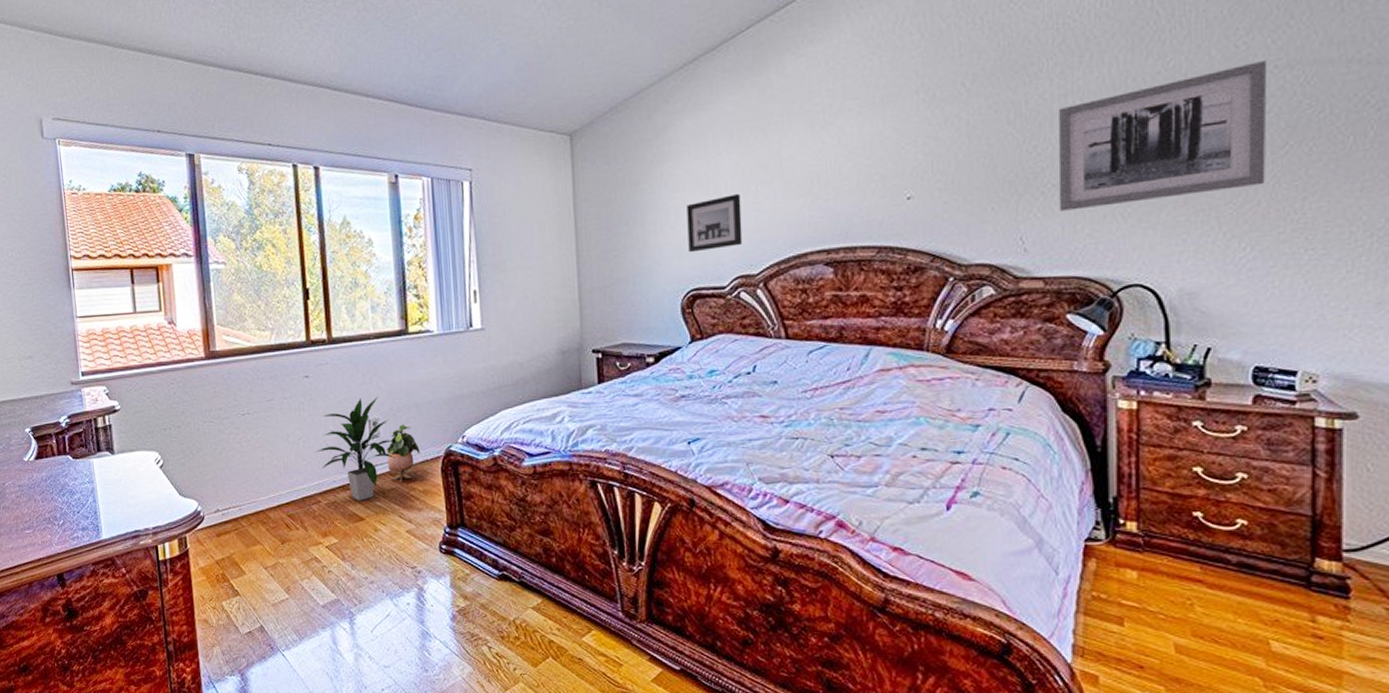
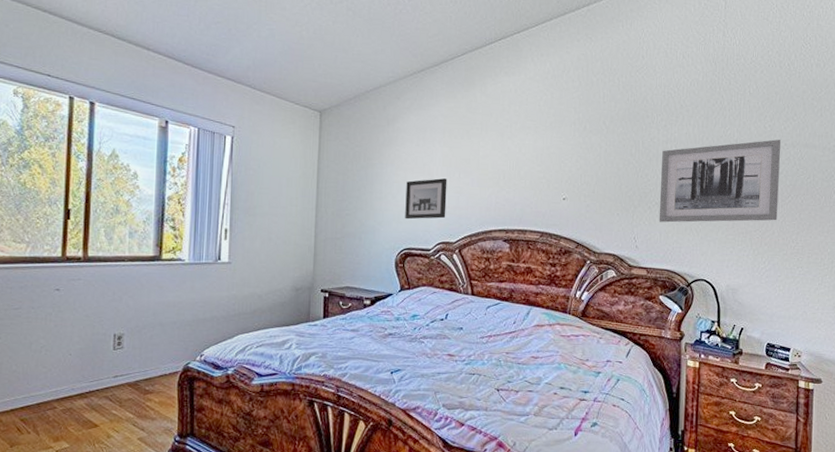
indoor plant: present [314,397,396,501] -> none [56,313,136,408]
potted plant: present [387,424,420,482] -> none [128,340,160,393]

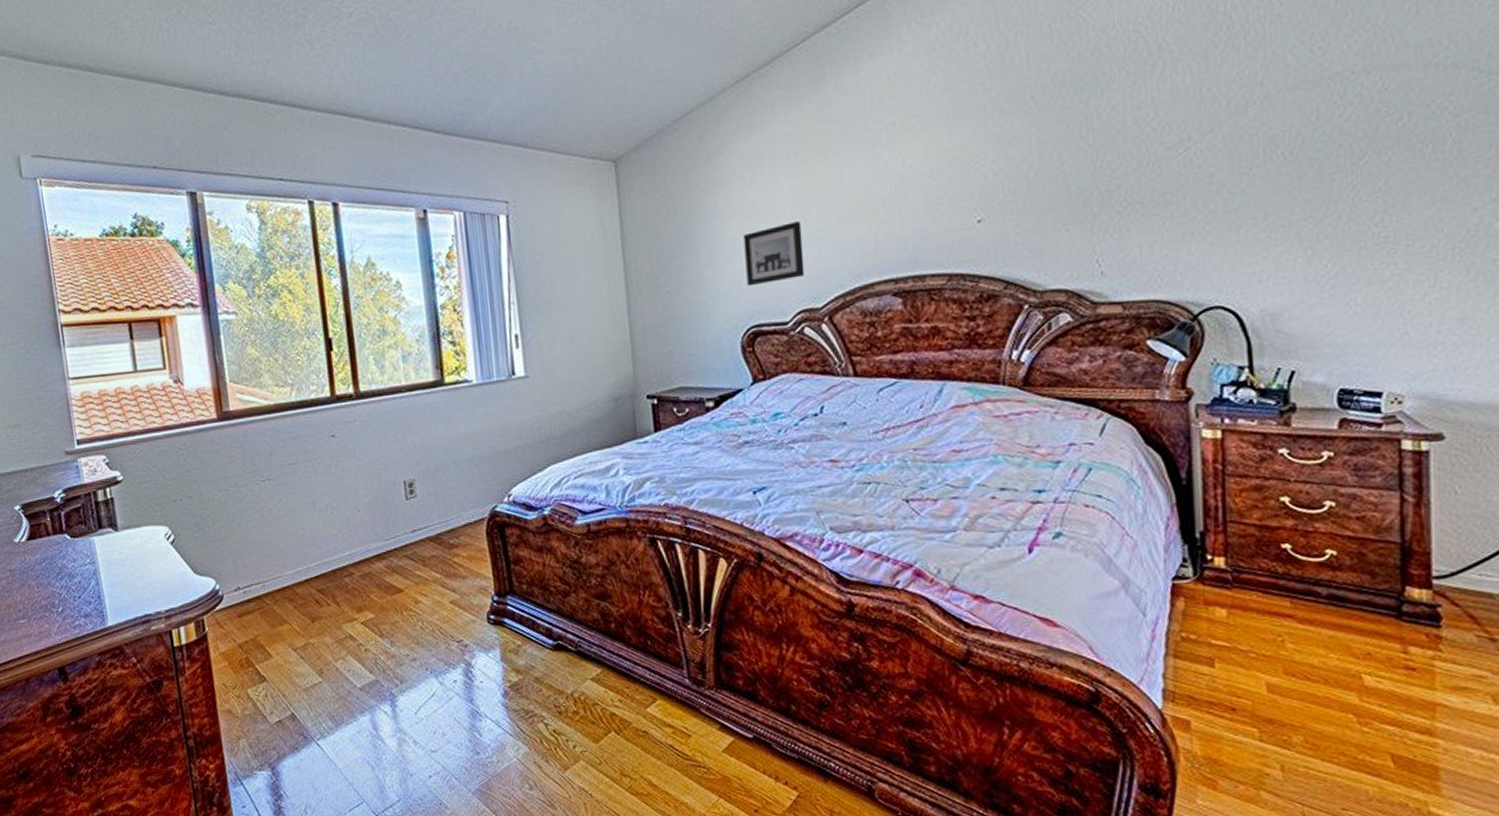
wall art: present [659,139,781,223] -> none [1133,67,1345,231]

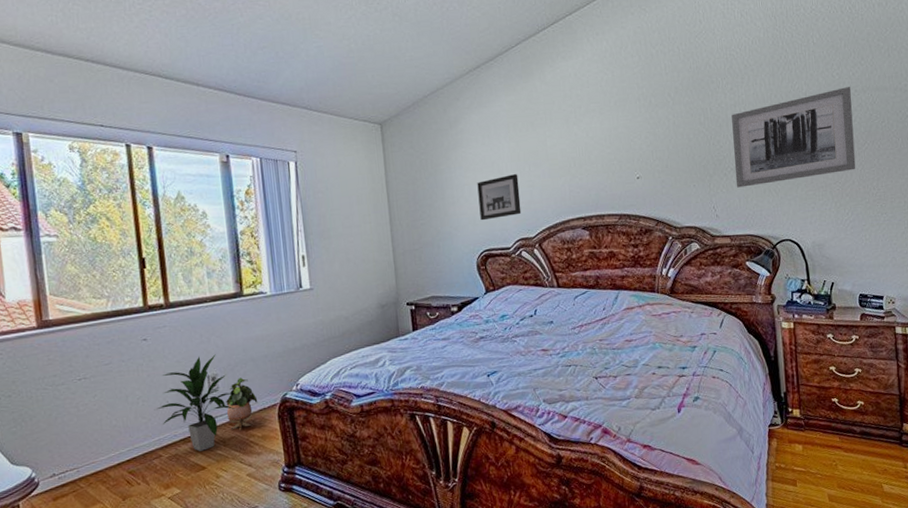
indoor plant: none [344,455,435,571] -> present [154,354,235,451]
potted plant: none [425,484,462,548] -> present [226,377,258,431]
wall art: none [1133,67,1345,231] -> present [731,87,856,188]

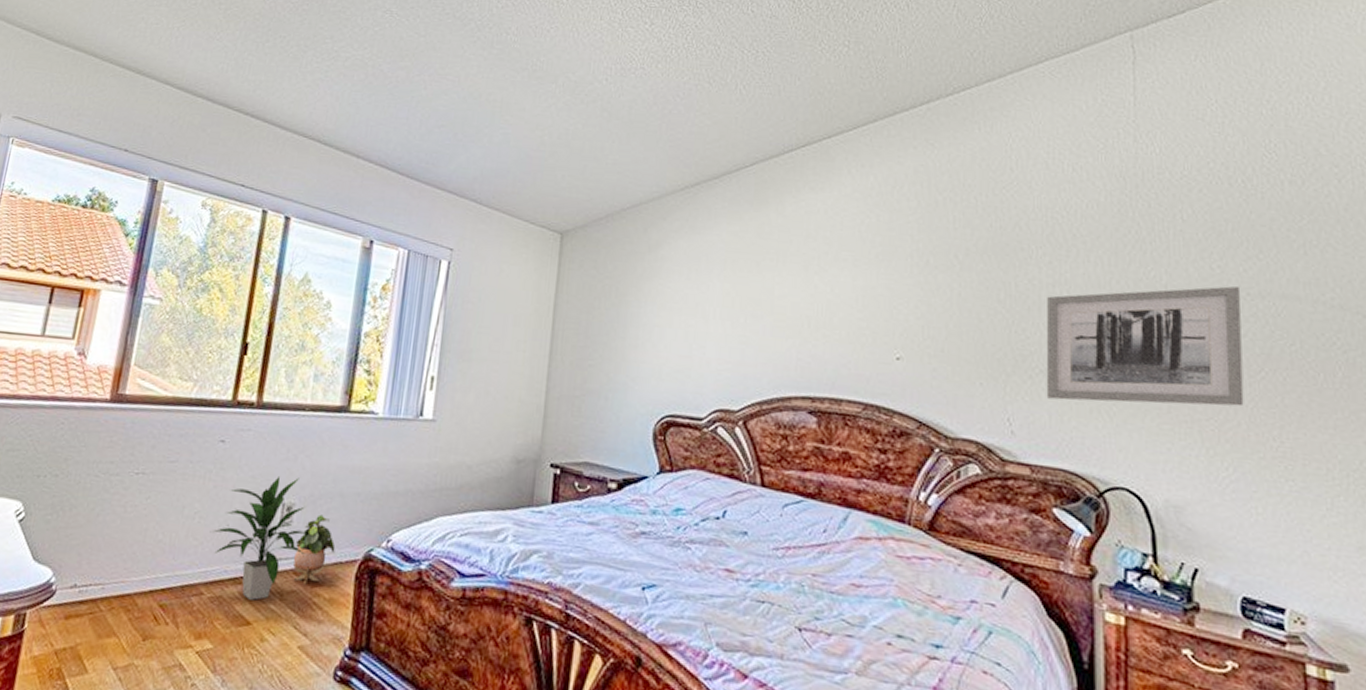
wall art: present [477,174,522,221] -> none [668,323,729,378]

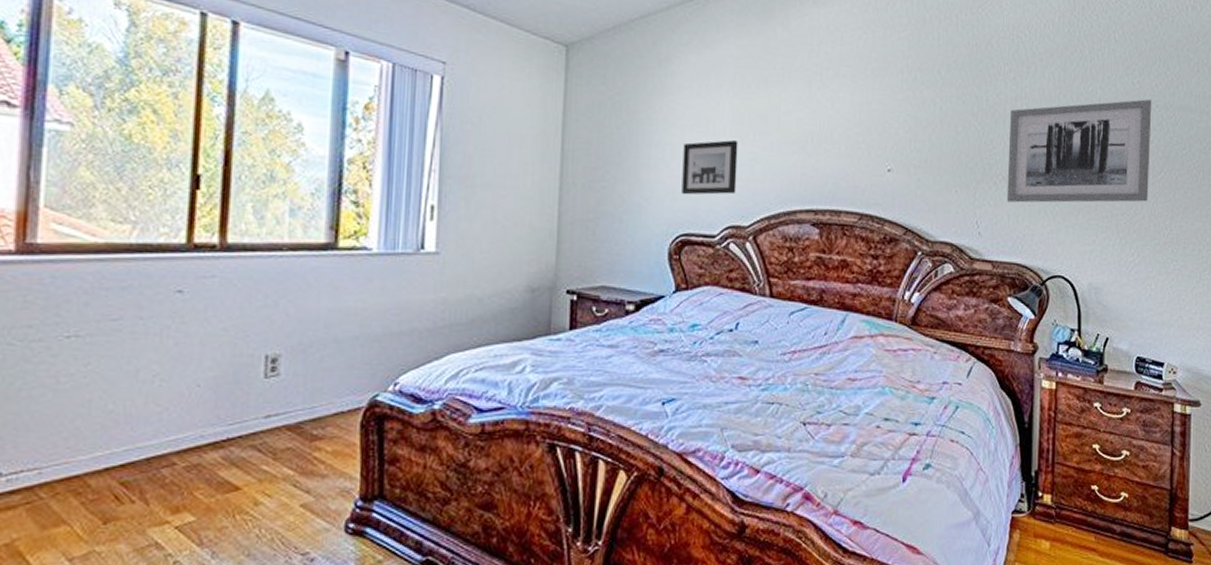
indoor plant: present [210,475,306,600] -> none [176,325,298,463]
potted plant: present [293,514,335,585] -> none [286,364,334,440]
wall art: none [668,323,729,378] -> present [681,140,738,195]

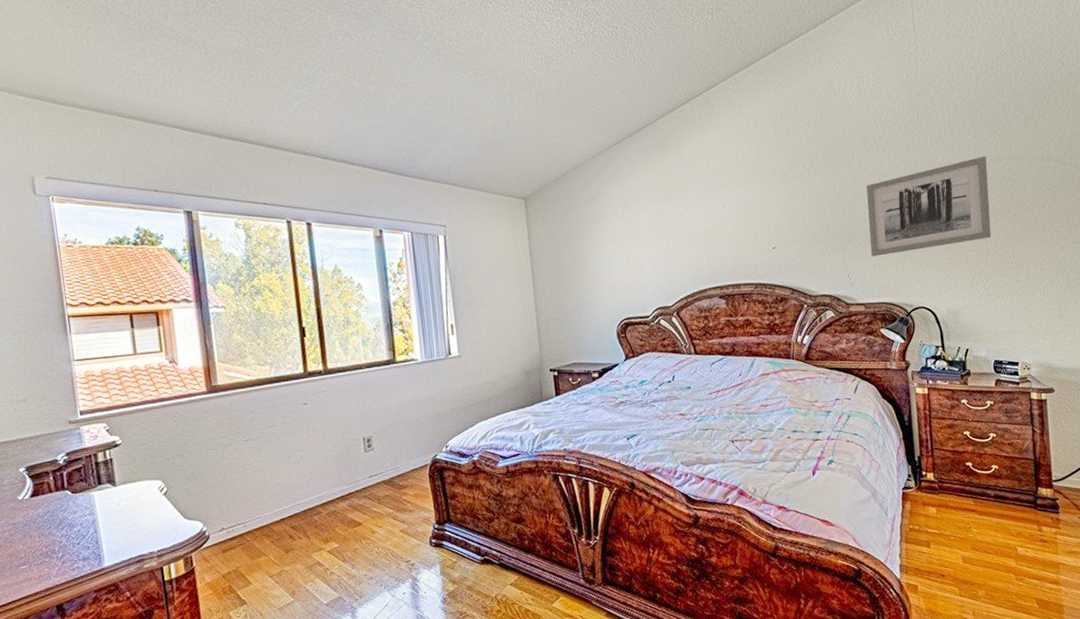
wall art: present [681,140,738,195] -> none [617,245,660,291]

